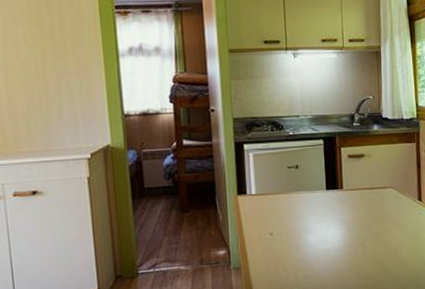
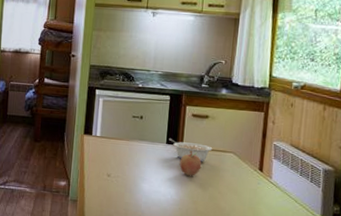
legume: none [328,184,373,203] -> present [169,138,213,162]
fruit: none [342,192,364,219] -> present [179,151,202,176]

